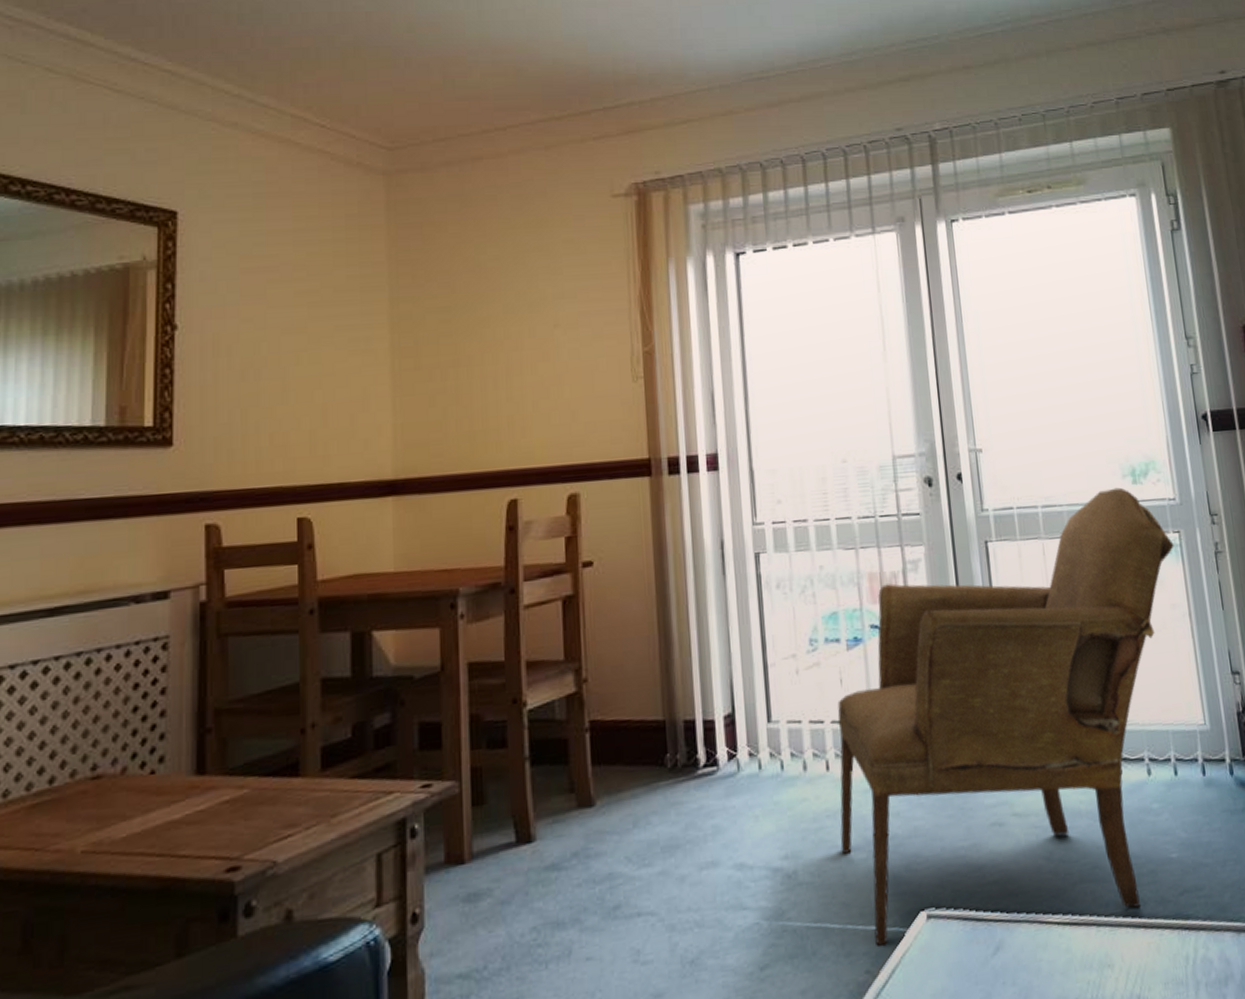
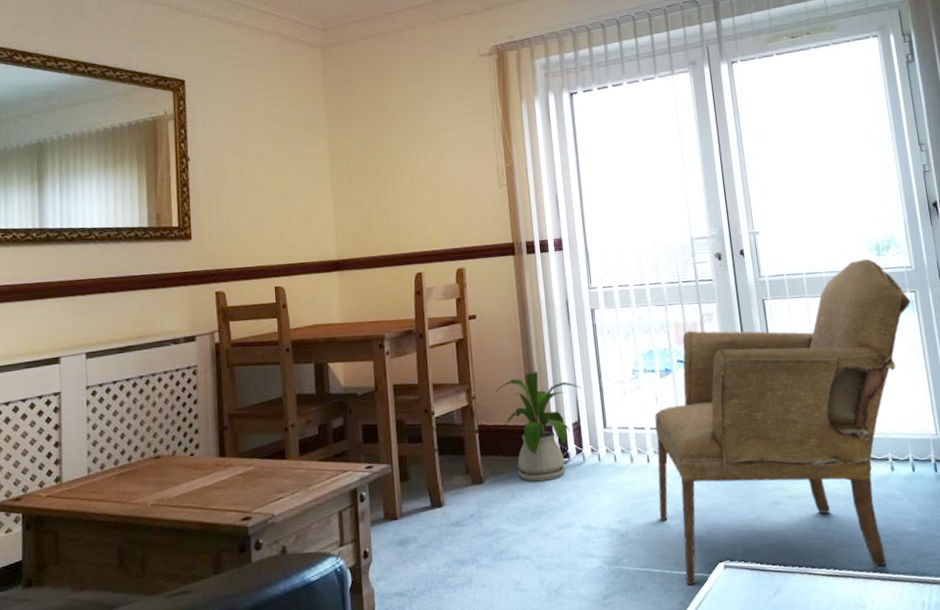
house plant: none [615,642,738,802] -> present [495,371,582,482]

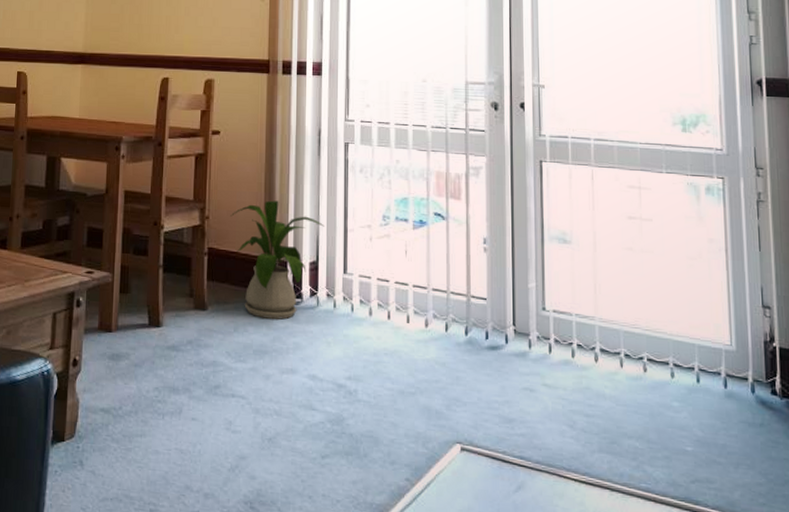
armchair: present [654,258,911,586] -> none [394,132,717,484]

